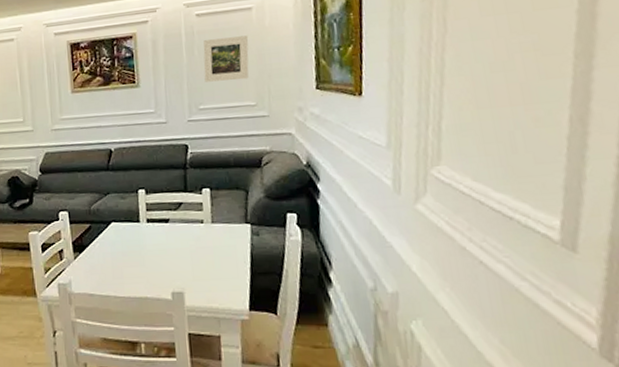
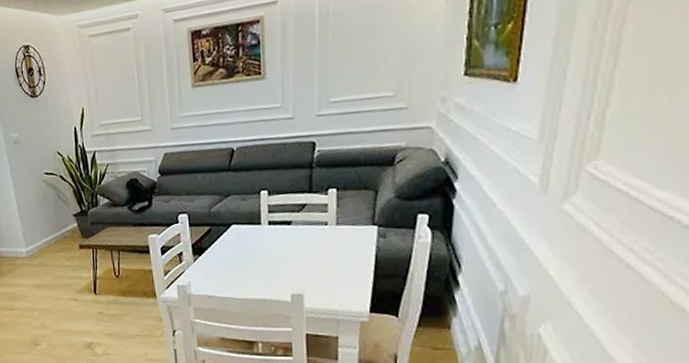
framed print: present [203,35,249,82] -> none [337,14,391,71]

